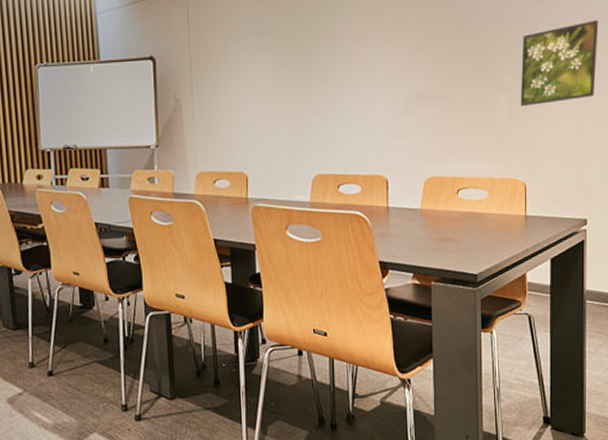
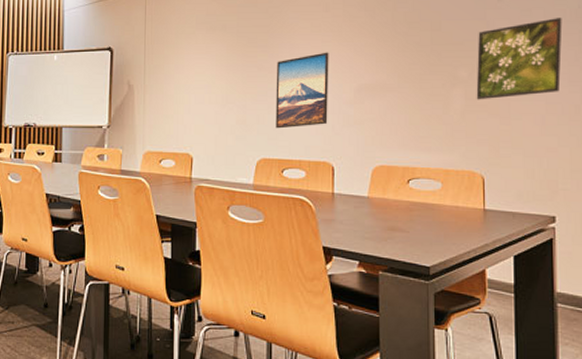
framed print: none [329,58,382,142] -> present [275,52,329,129]

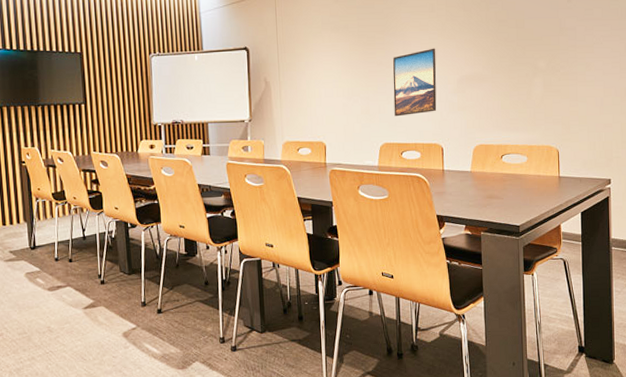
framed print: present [476,18,562,100] -> none [552,16,616,87]

